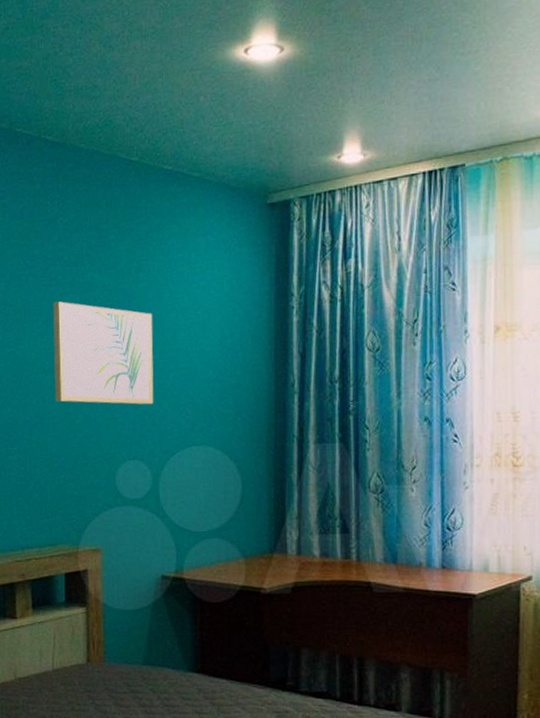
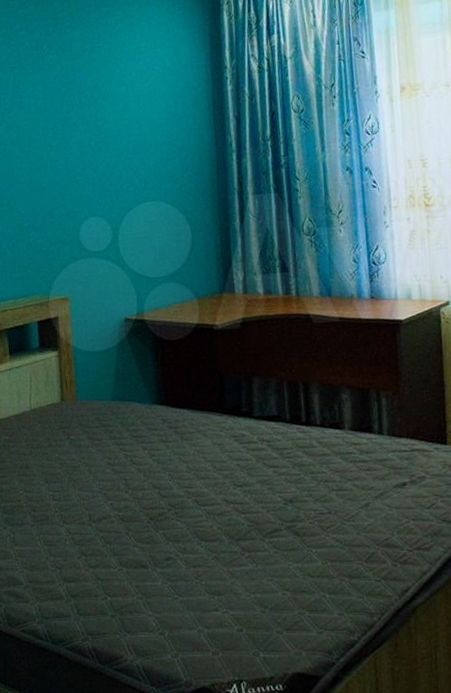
wall art: present [53,301,154,405] -> none [17,81,110,169]

